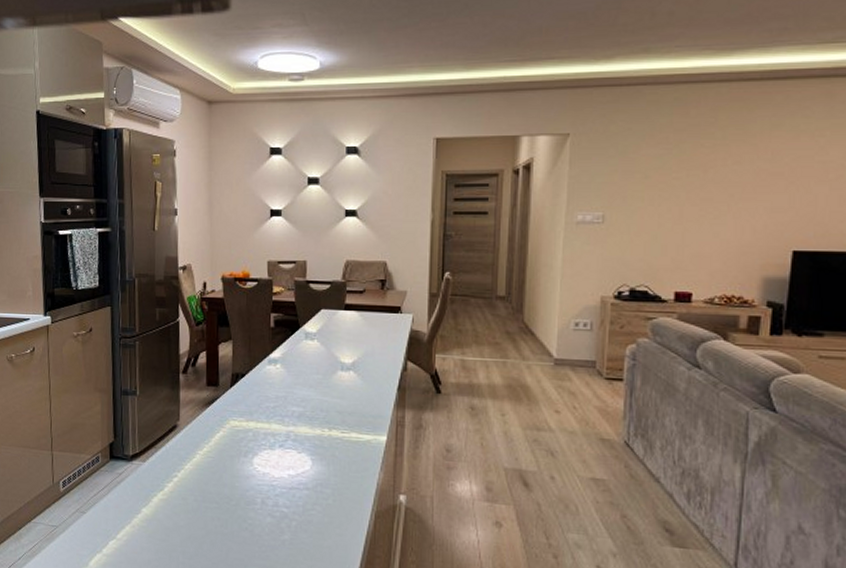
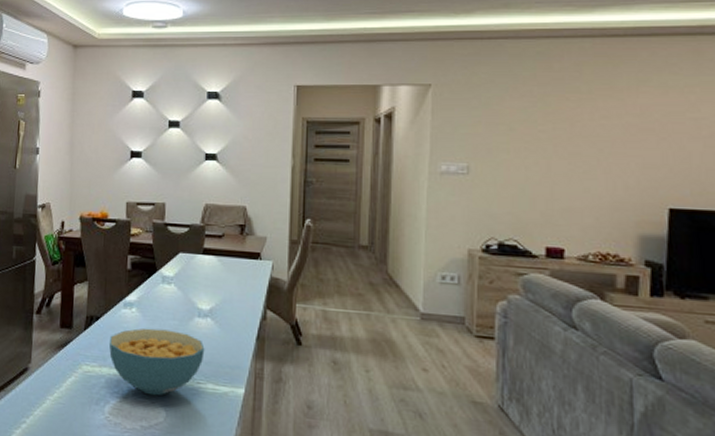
cereal bowl: none [256,383,348,447] -> present [109,328,205,396]

